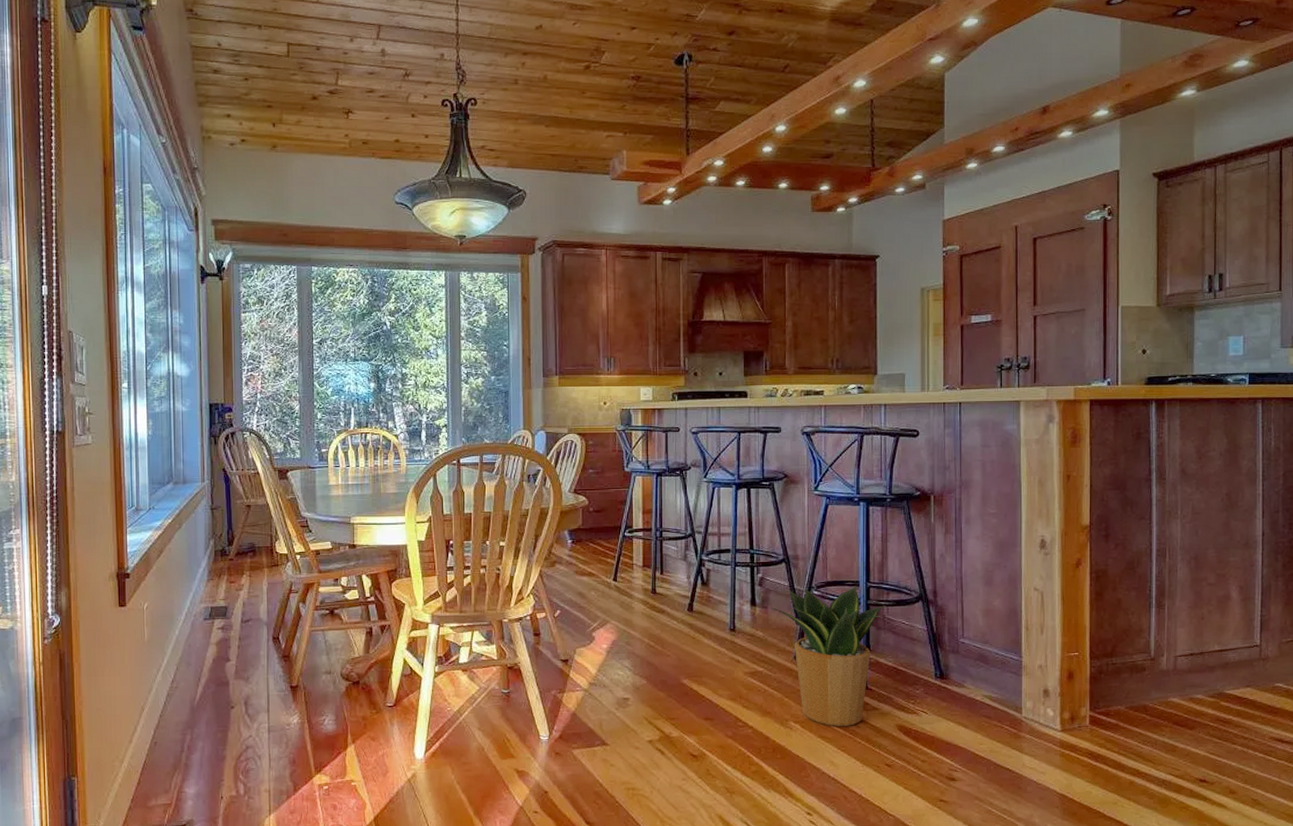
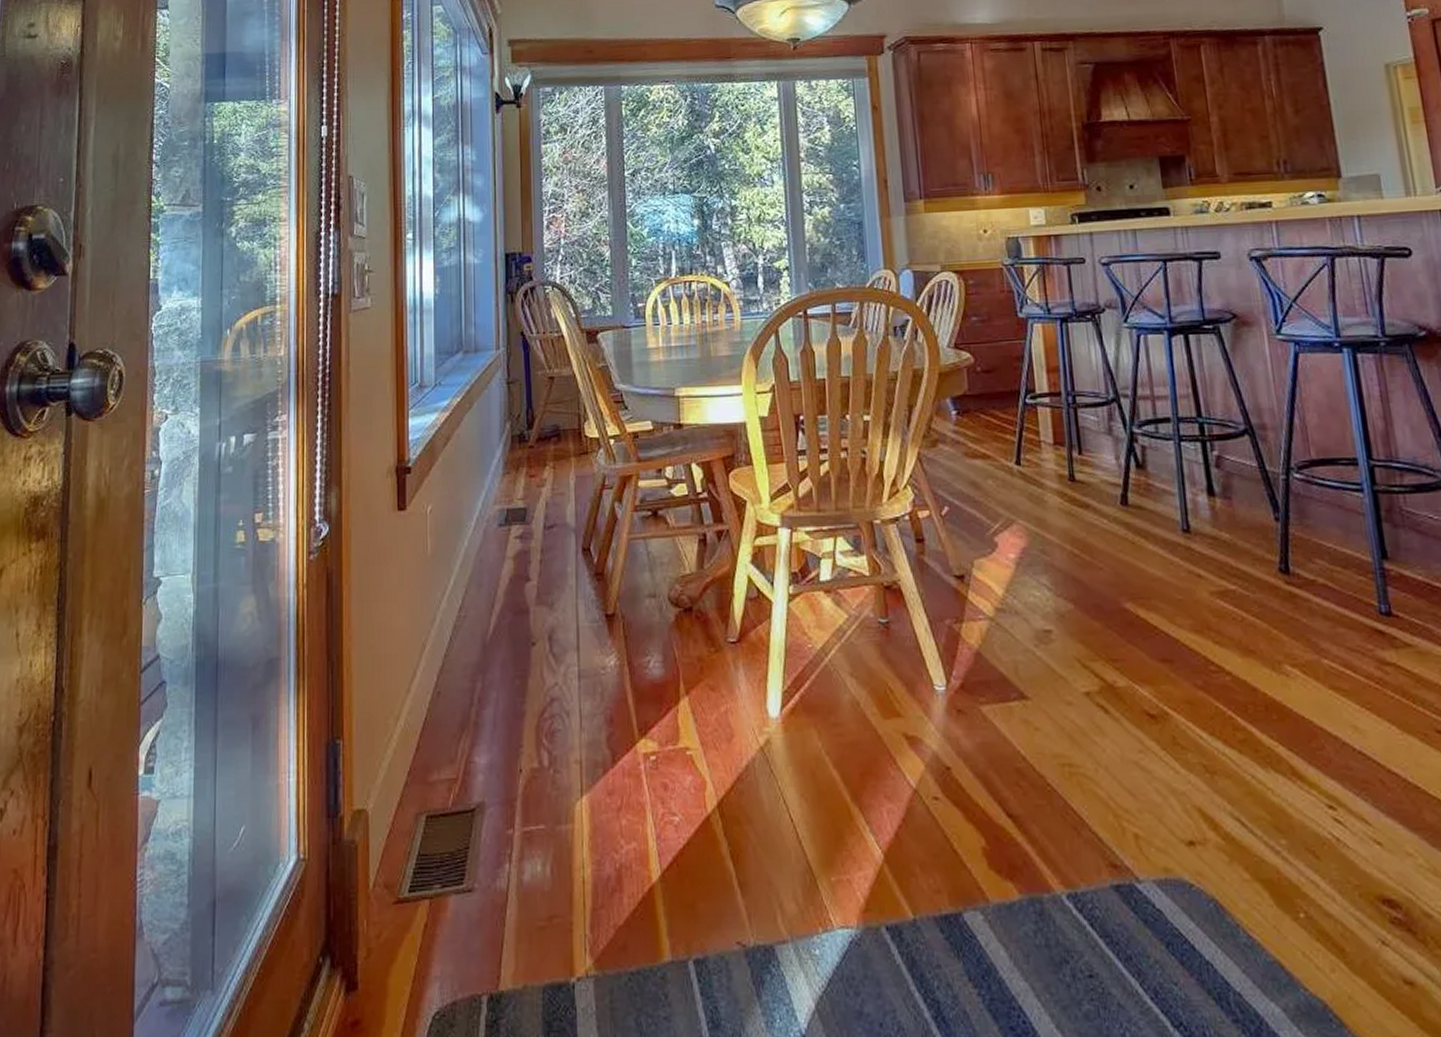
potted plant: present [771,585,887,726] -> none [1236,464,1403,672]

